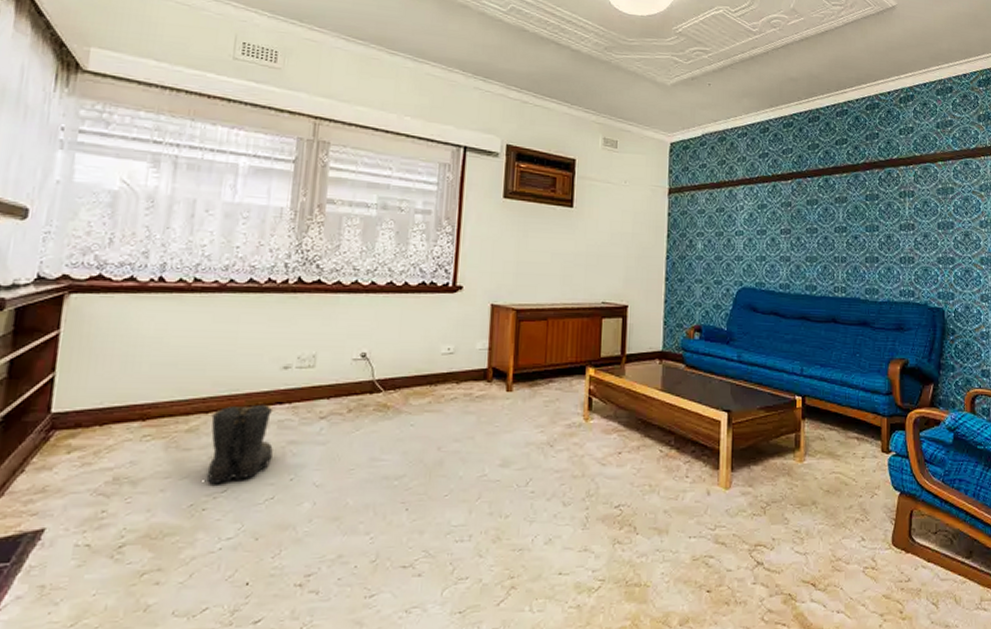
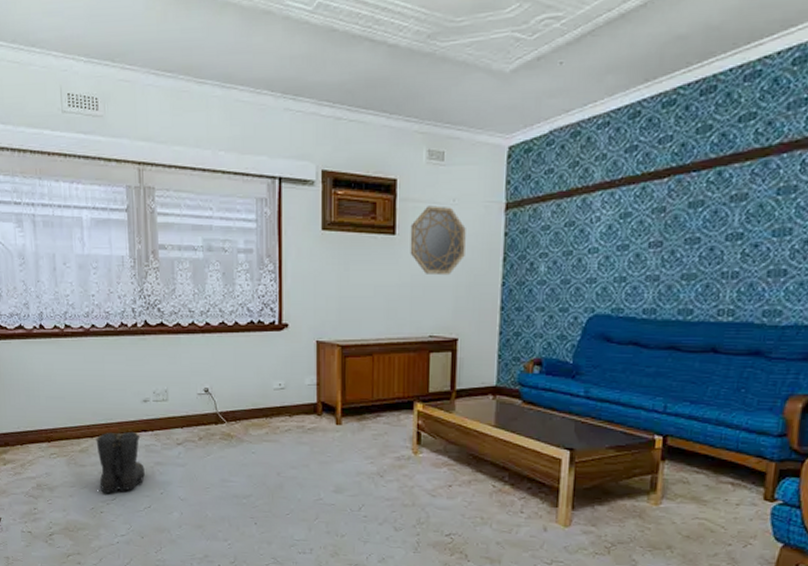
home mirror: none [586,185,636,247] -> present [410,205,466,276]

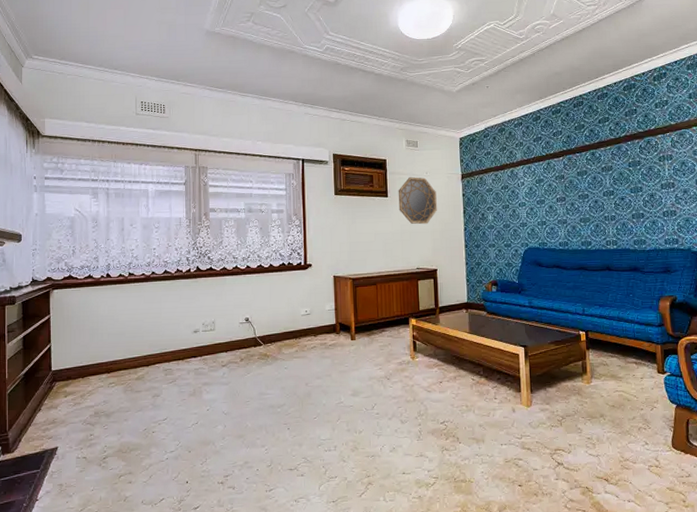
boots: present [96,431,145,493] -> none [151,358,193,414]

